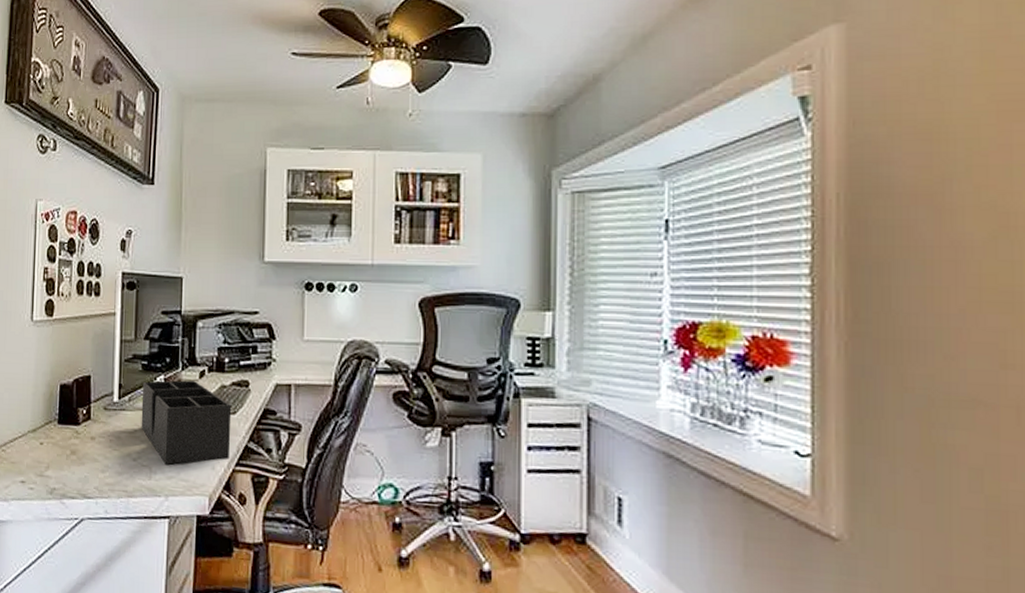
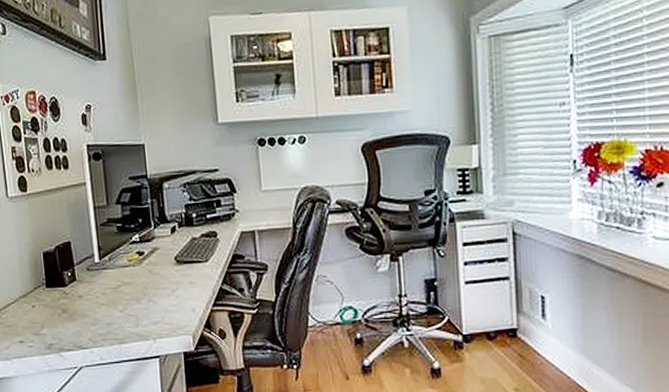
desk organizer: present [141,380,232,465] -> none [119,236,207,312]

